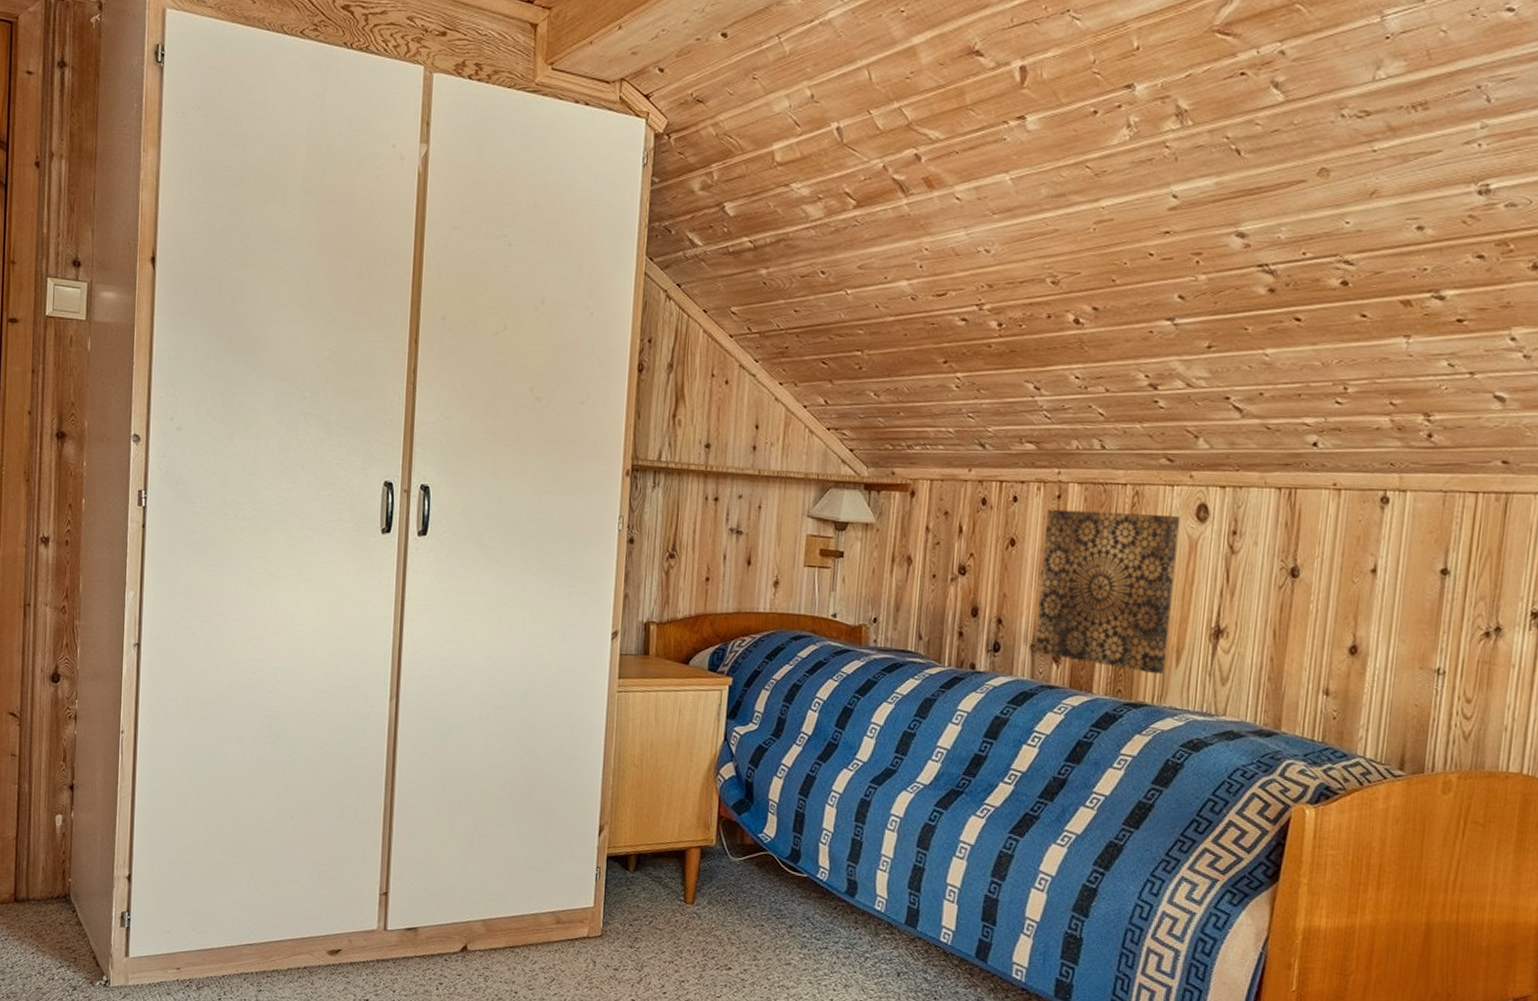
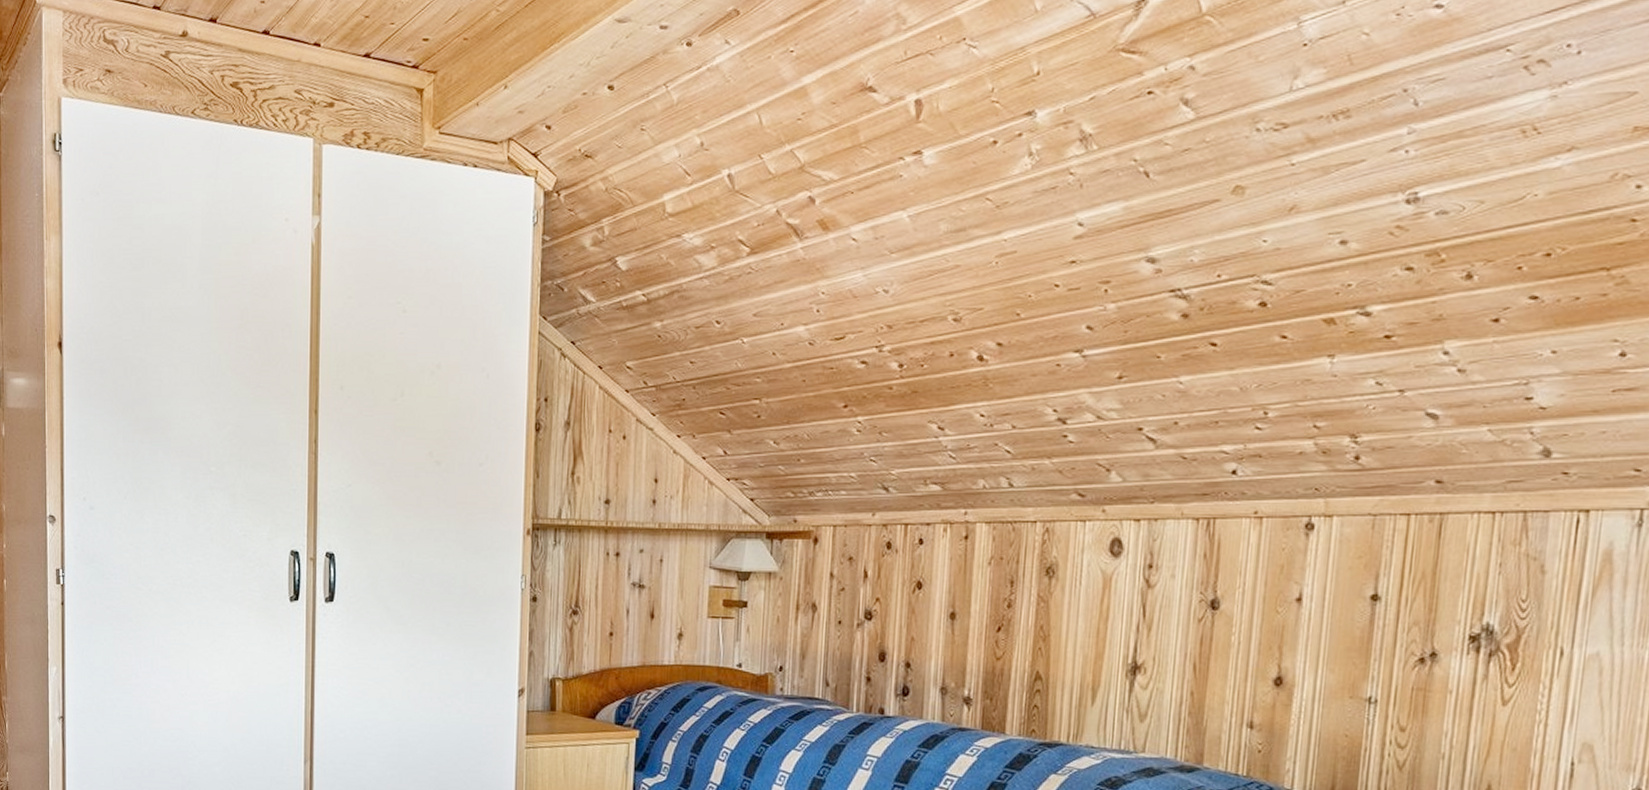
wall art: present [1034,509,1181,675] -> none [944,550,1094,713]

